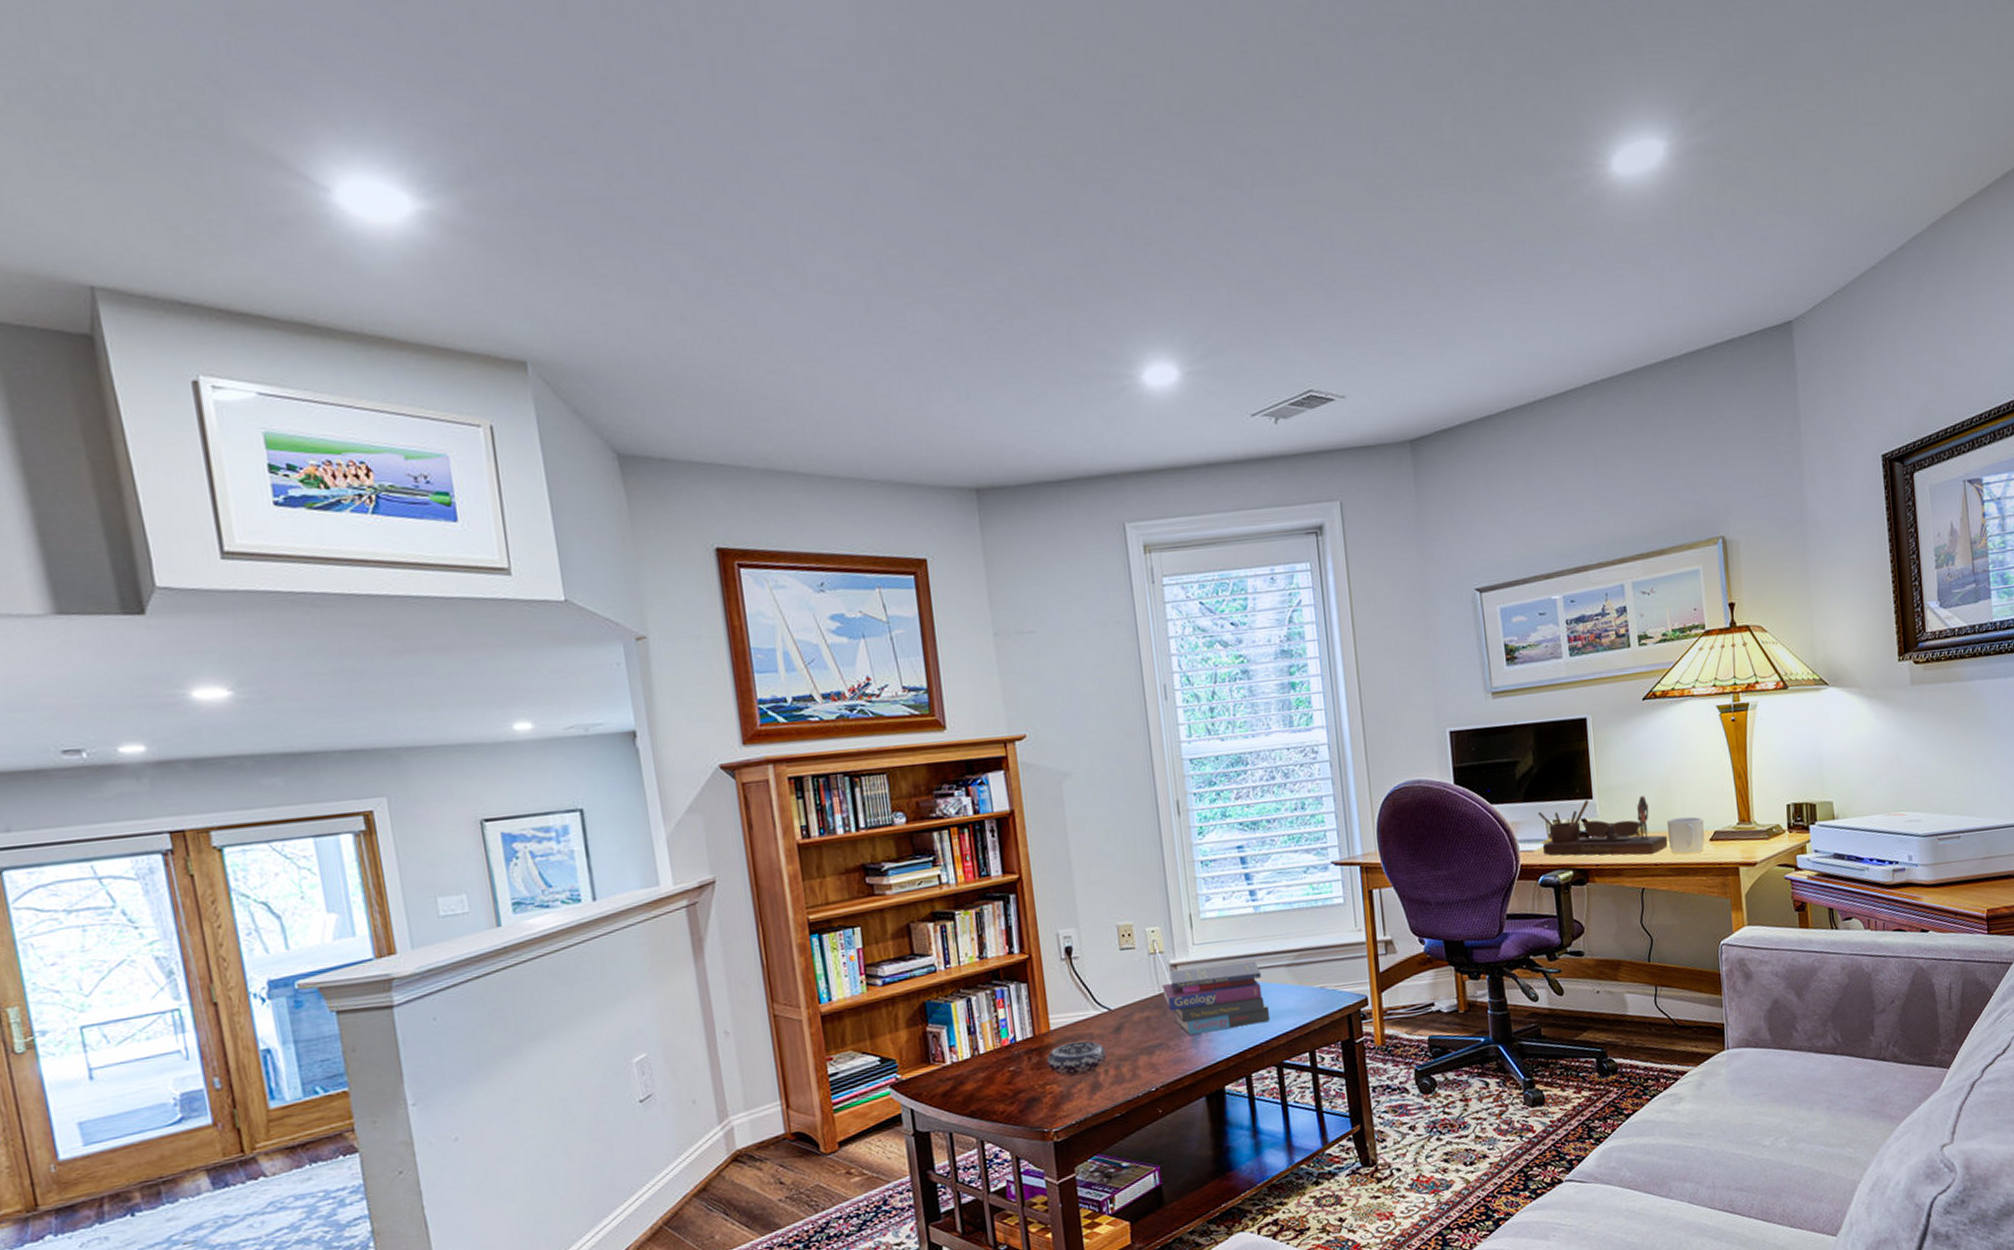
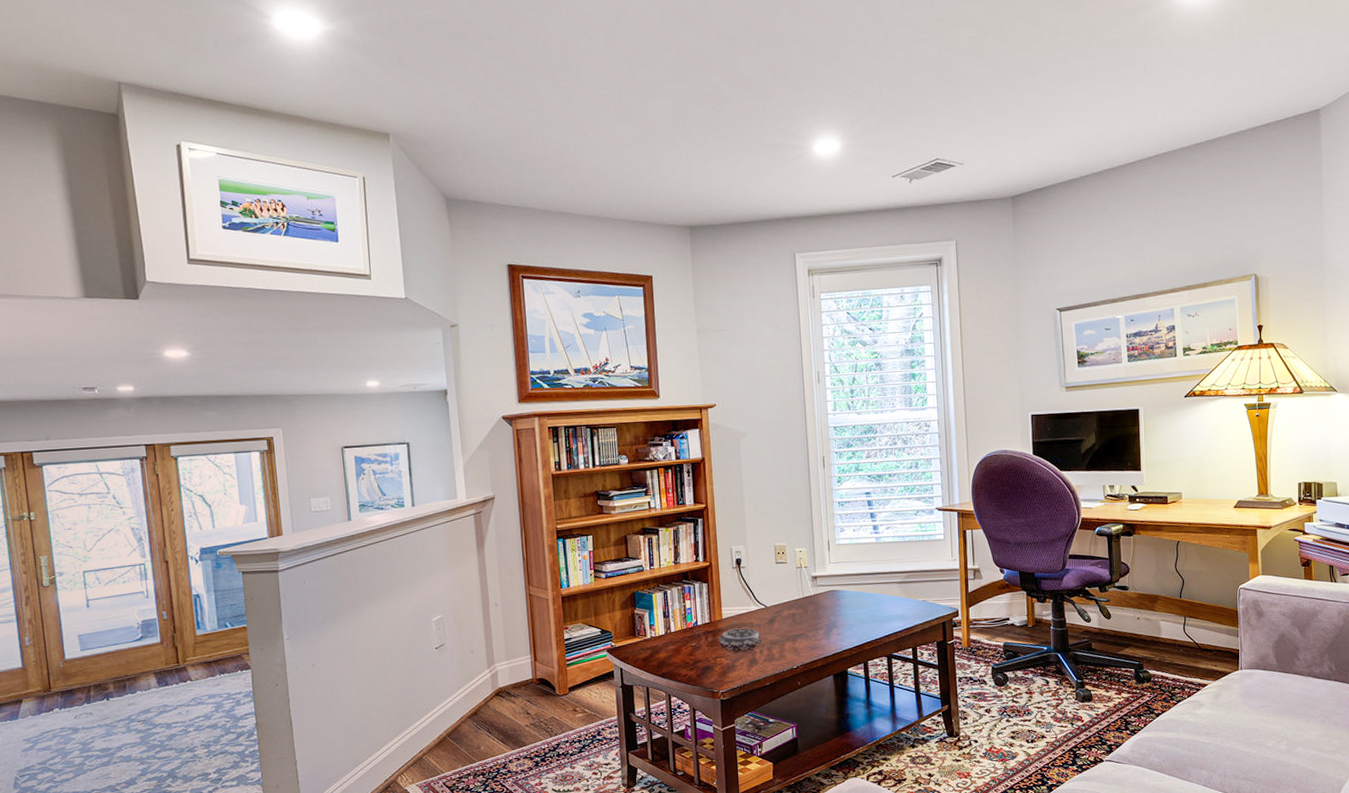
books: present [1162,961,1271,1035] -> none [805,577,884,629]
desk organizer: present [1538,796,1668,856] -> none [1097,471,1200,516]
mug: present [1666,816,1705,855] -> none [1199,488,1230,518]

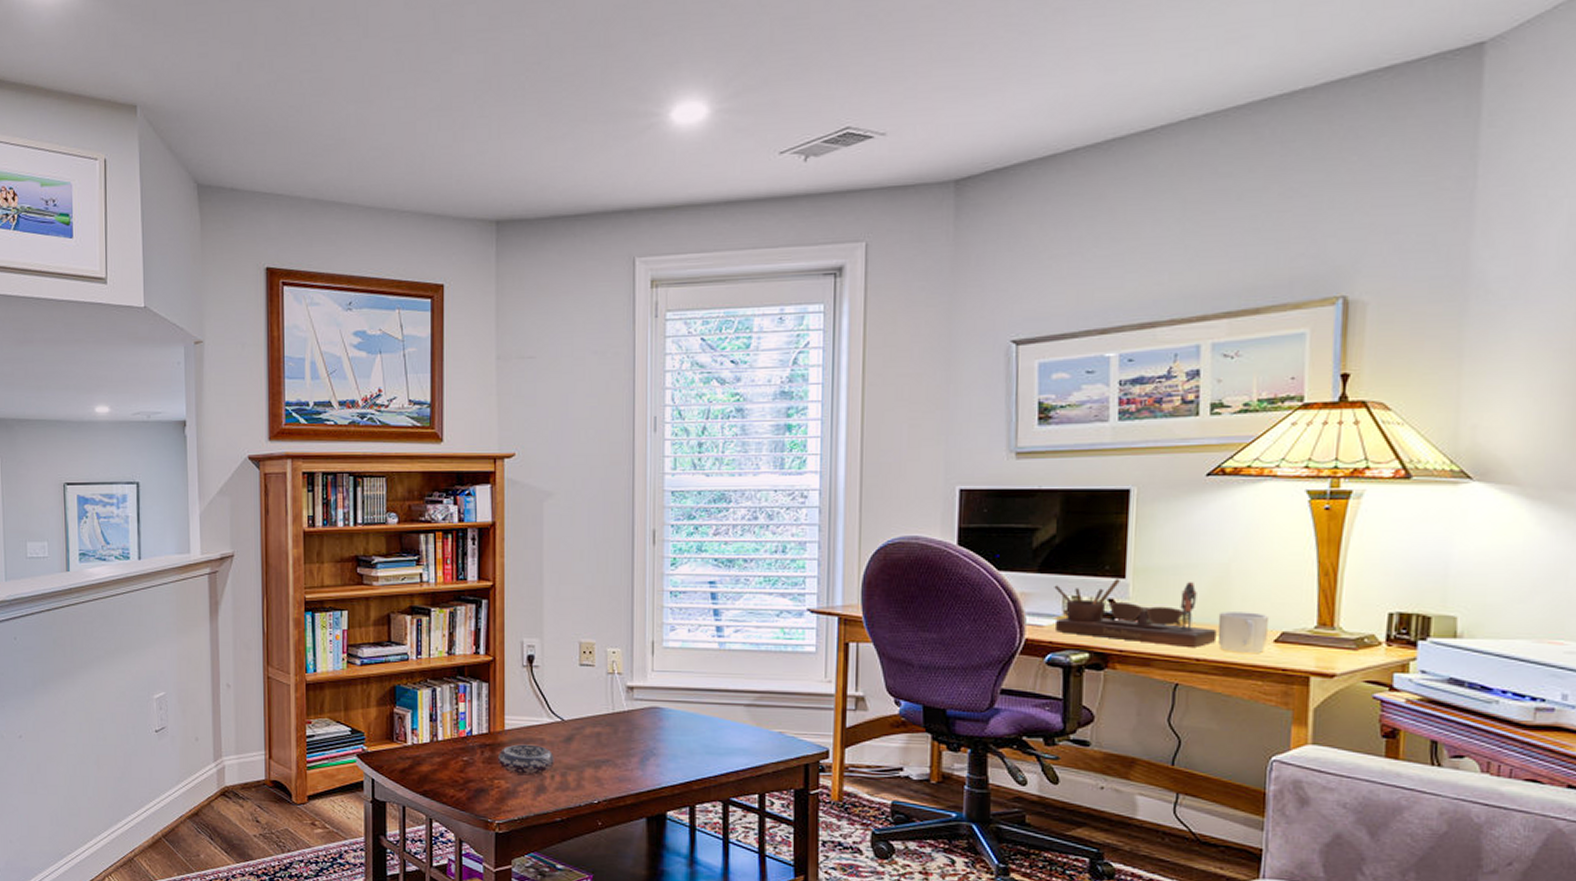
desk organizer: none [1097,471,1200,516] -> present [1054,579,1217,647]
mug: none [1199,488,1230,518] -> present [1217,612,1270,654]

